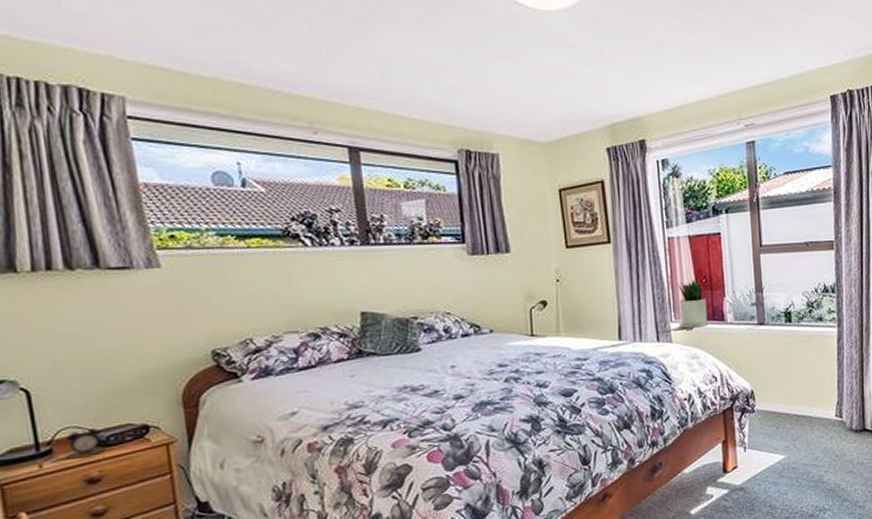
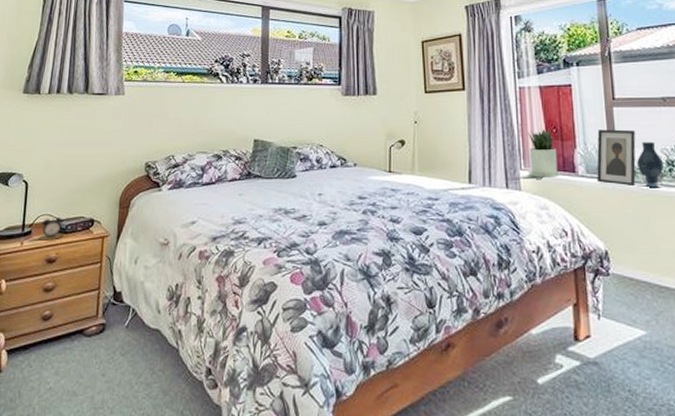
picture frame: none [744,275,780,330] -> present [596,129,636,187]
vase: none [780,285,804,330] -> present [636,141,664,188]

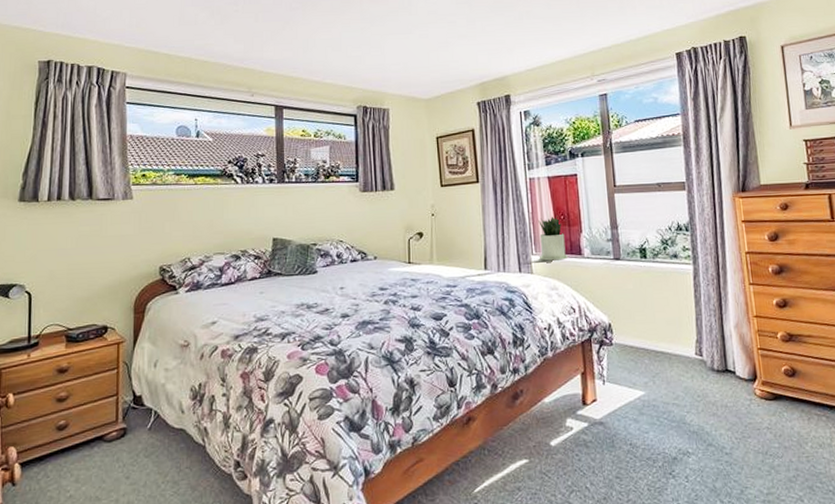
alarm clock: present [39,215,64,241] -> none [48,324,75,351]
picture frame: present [596,129,636,187] -> none [600,213,635,265]
vase: present [636,141,664,188] -> none [635,223,659,266]

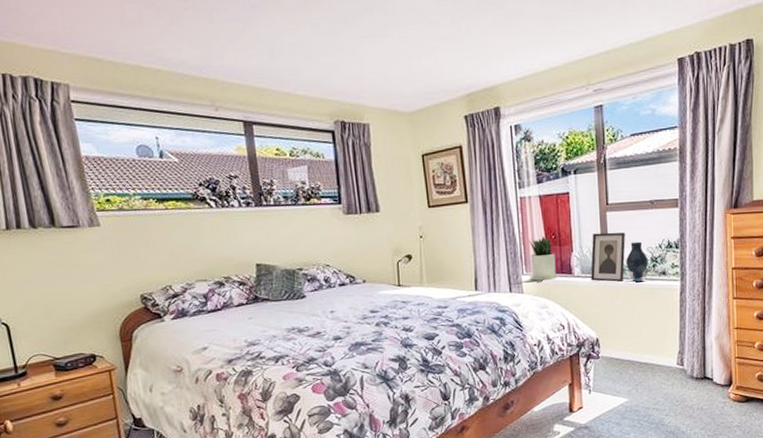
picture frame: none [600,213,635,265] -> present [590,232,626,283]
vase: none [635,223,659,266] -> present [625,241,648,283]

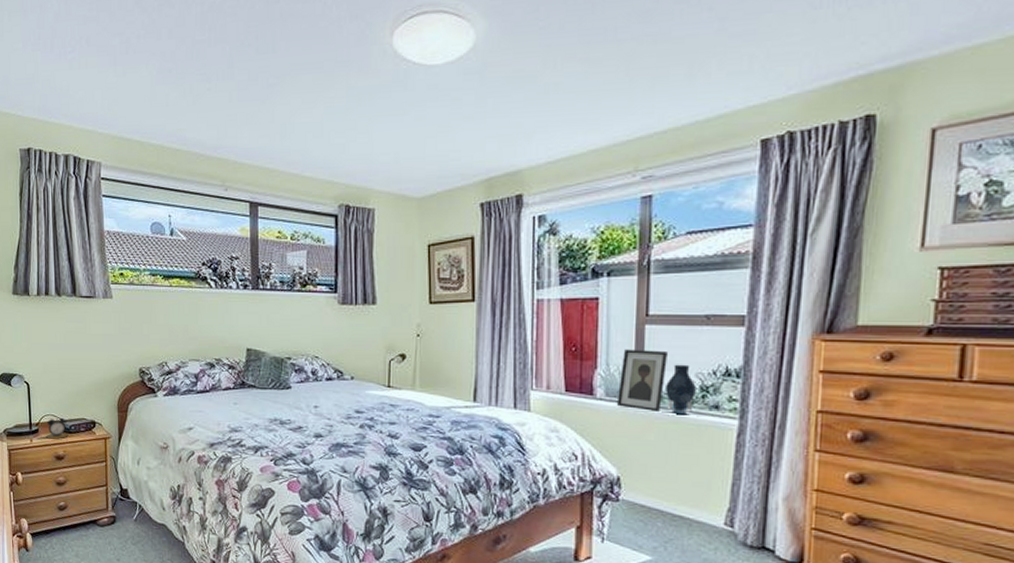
alarm clock: none [36,354,65,380] -> present [46,416,69,439]
planter: present [529,235,559,281] -> none [540,347,576,399]

